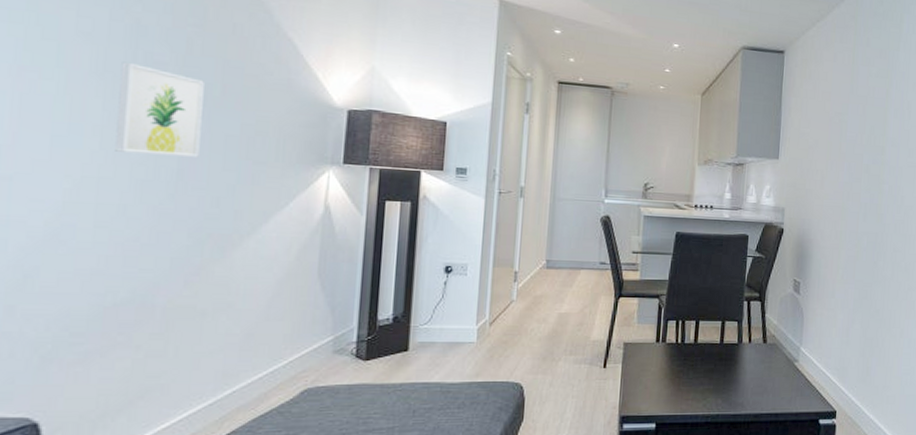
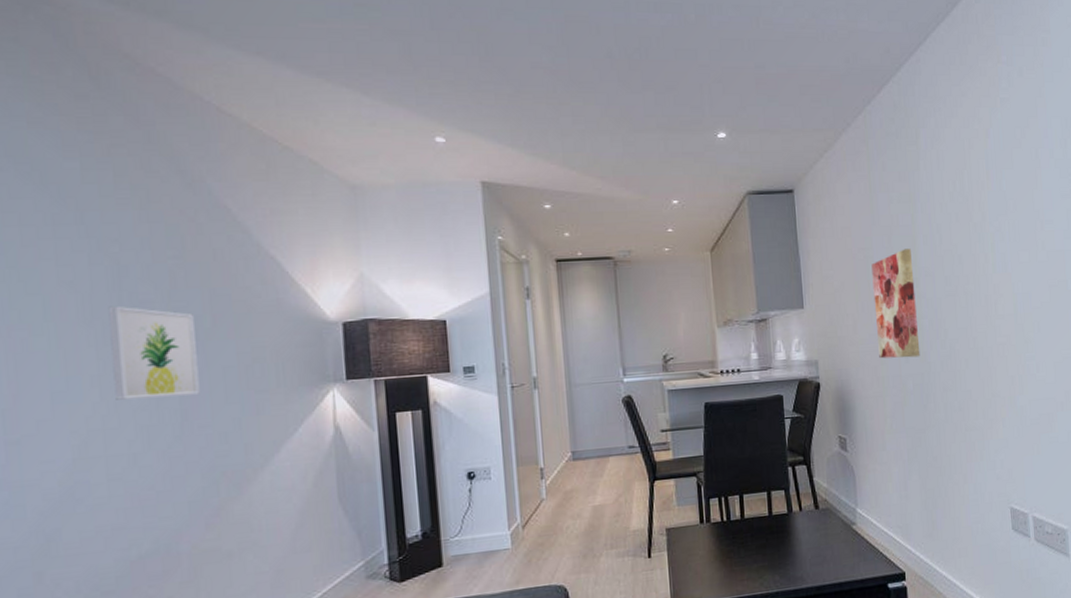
wall art: none [840,119,882,218] -> present [871,248,920,359]

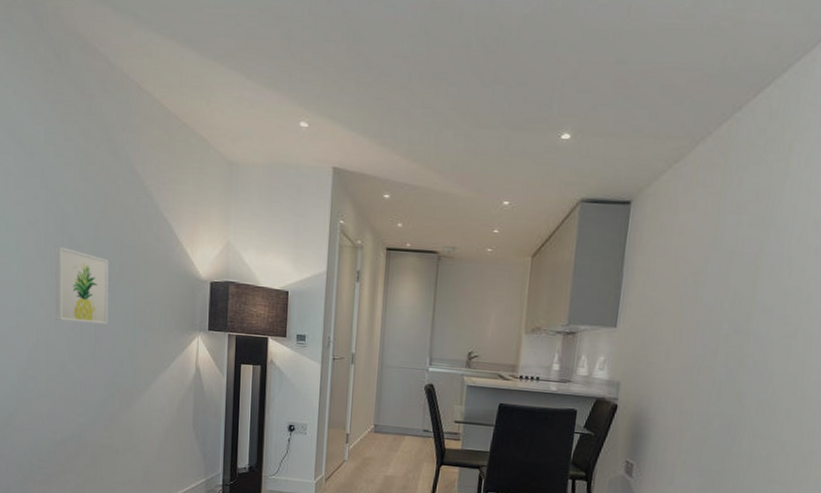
wall art: present [871,248,920,359] -> none [687,278,751,397]

